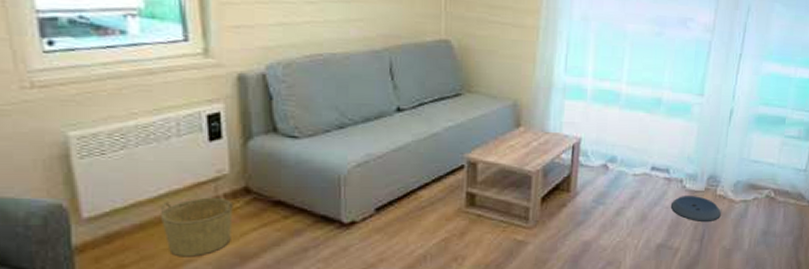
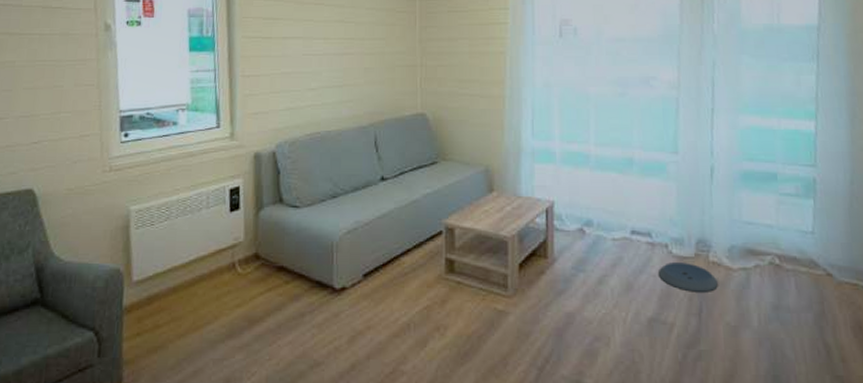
basket: present [160,197,233,257] -> none [188,263,245,319]

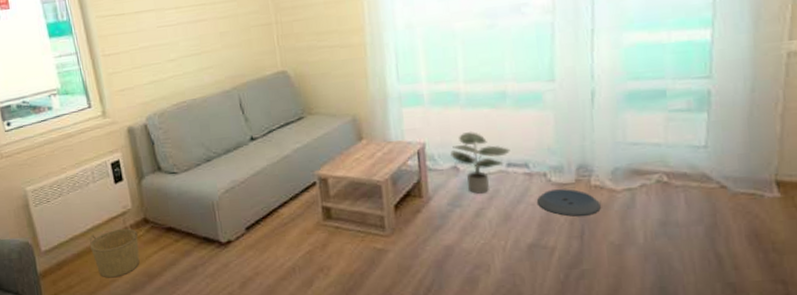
basket: none [188,263,245,319] -> present [89,228,140,278]
potted plant: none [578,194,635,259] -> present [450,131,510,194]

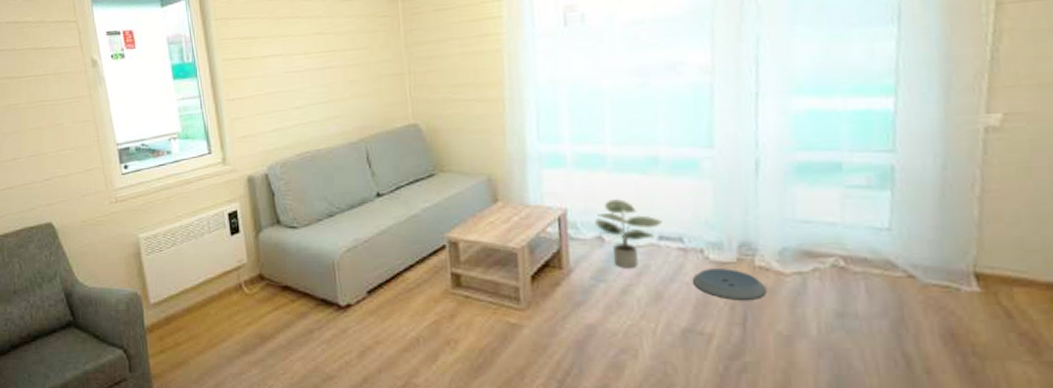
basket: present [89,228,140,278] -> none [200,284,253,337]

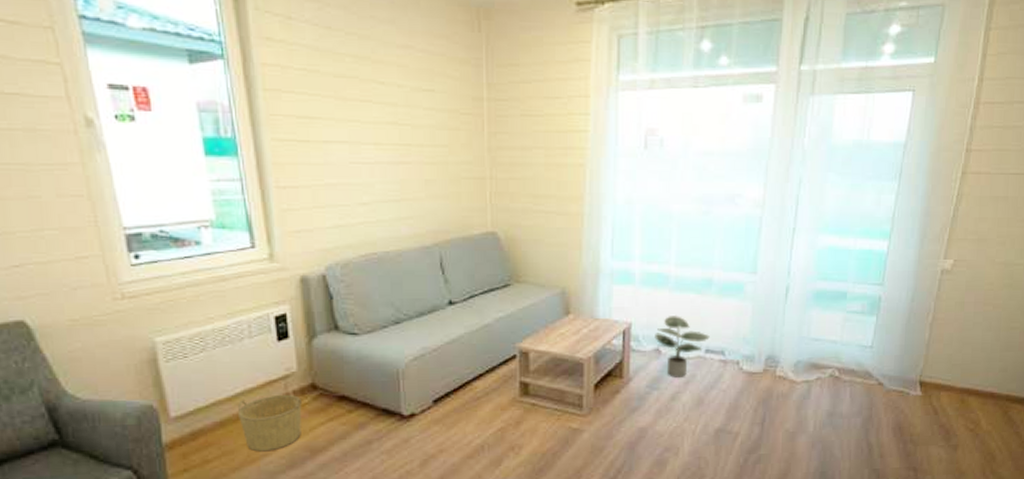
basket: none [200,284,253,337] -> present [237,394,302,452]
robot vacuum: present [693,268,766,300] -> none [729,378,782,404]

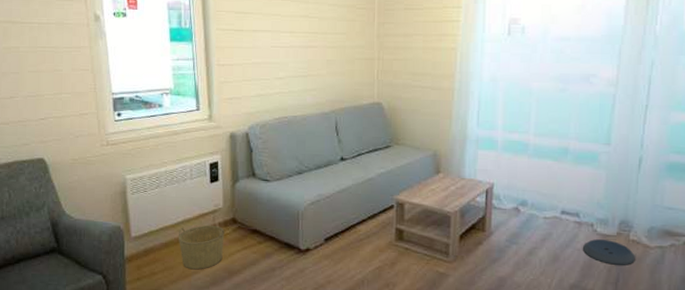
potted plant: present [655,314,710,377] -> none [514,178,565,235]
robot vacuum: none [729,378,782,404] -> present [583,239,635,265]

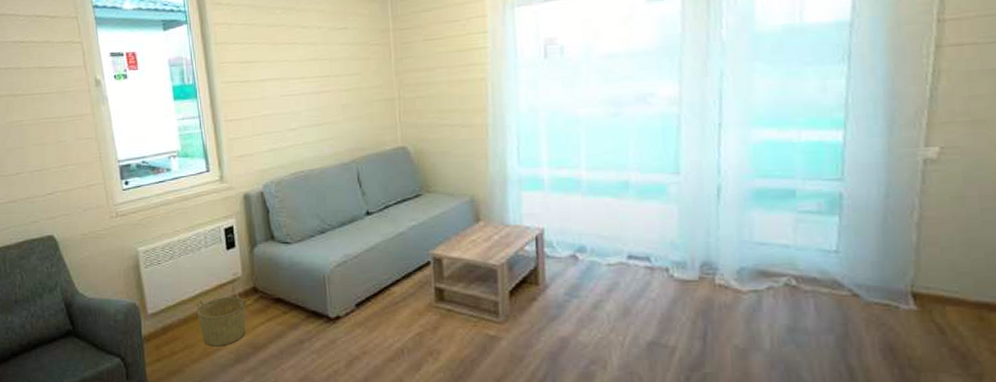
robot vacuum: present [583,239,635,265] -> none [658,286,725,316]

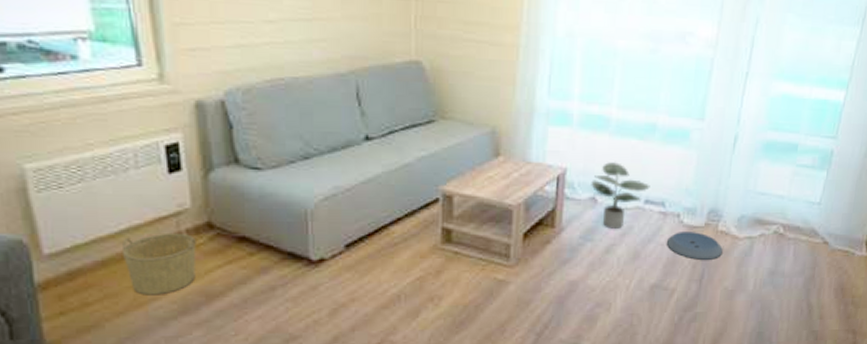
potted plant: none [569,219,632,285] -> present [591,161,650,229]
robot vacuum: none [658,286,725,316] -> present [667,232,723,260]

